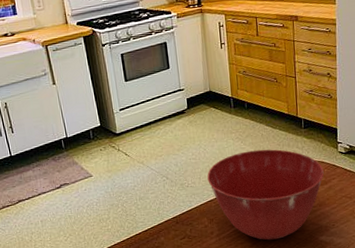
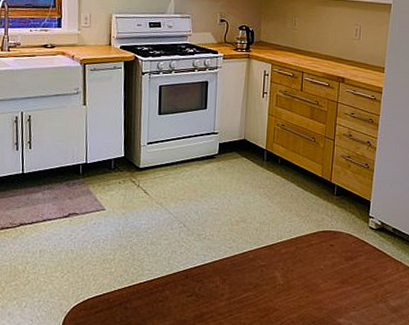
mixing bowl: present [207,149,324,240] -> none [227,210,351,314]

